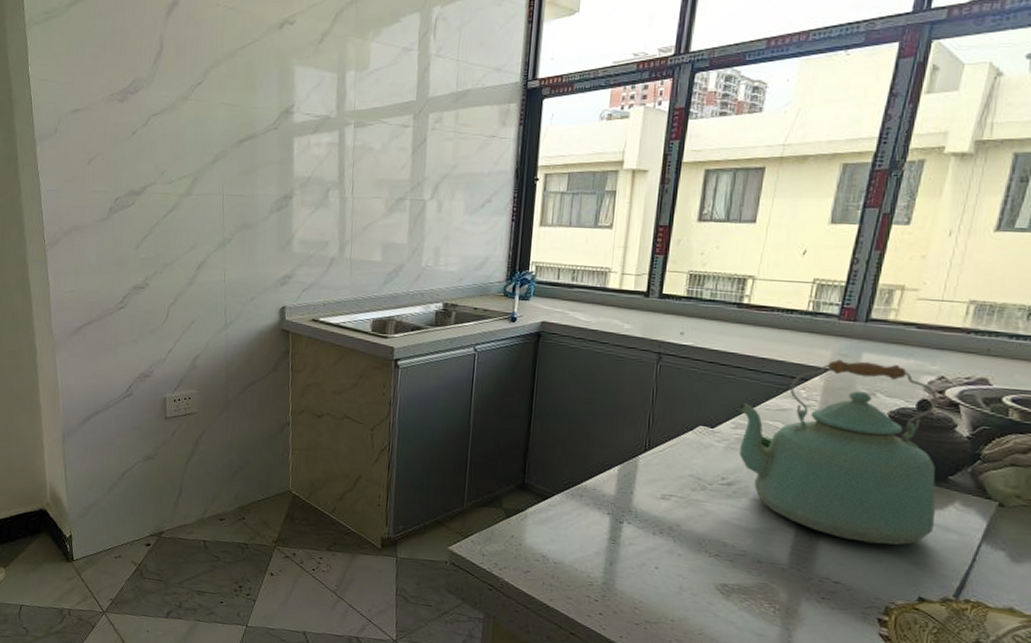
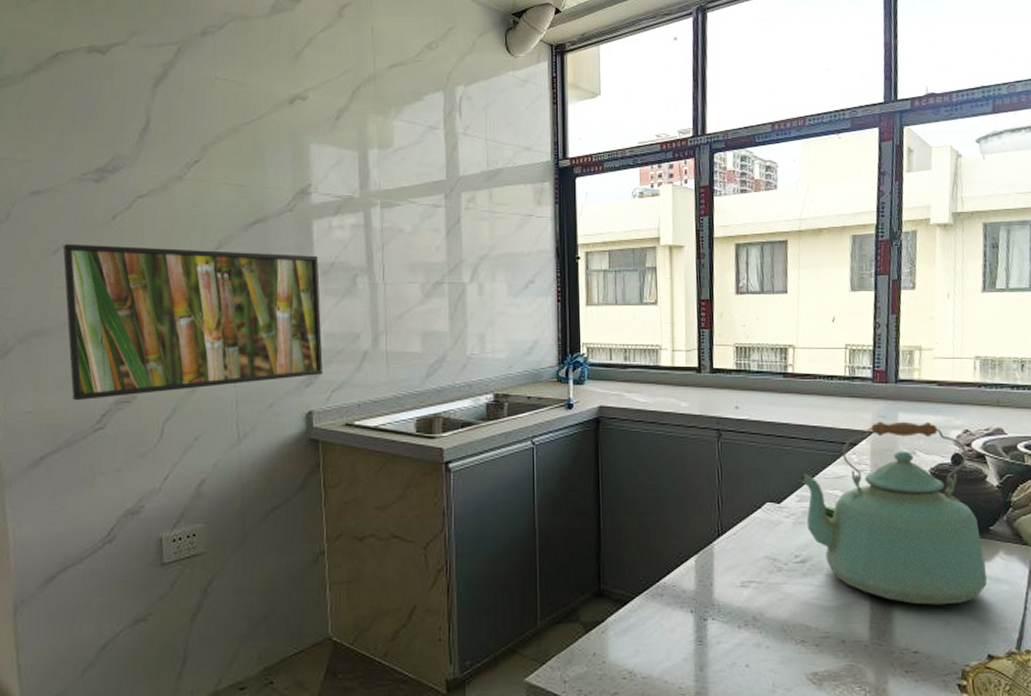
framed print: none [95,154,297,285] -> present [62,243,323,401]

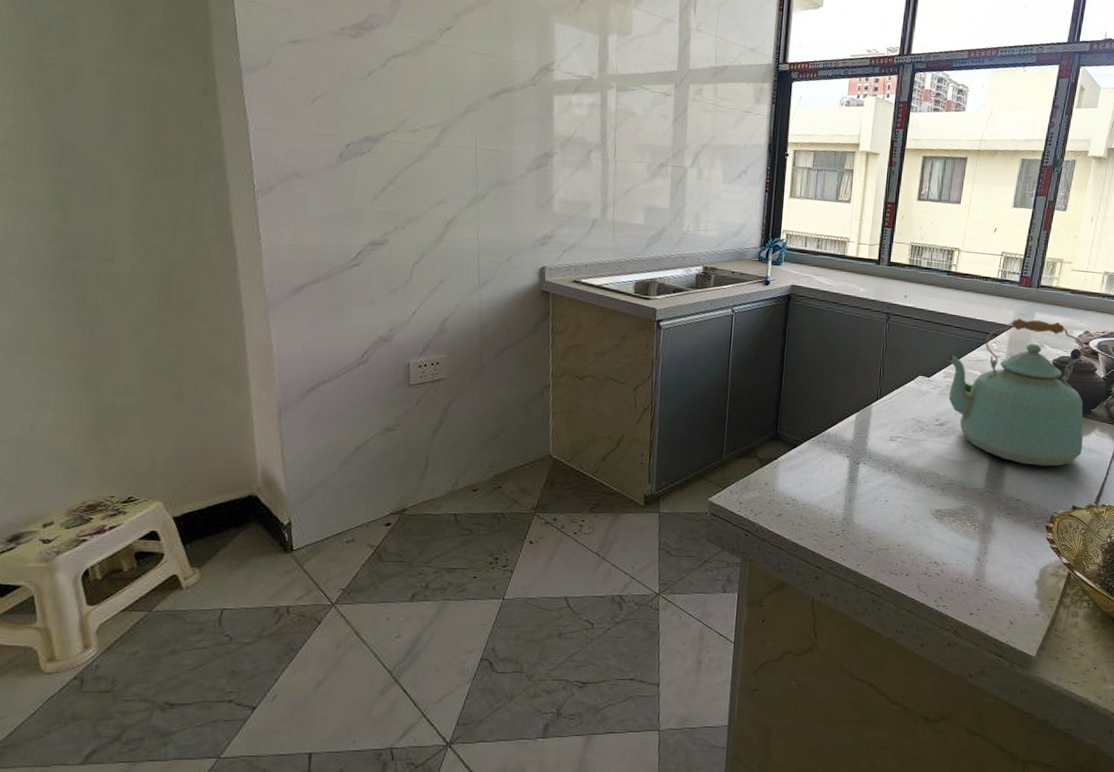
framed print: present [62,243,323,401] -> none [321,93,558,239]

